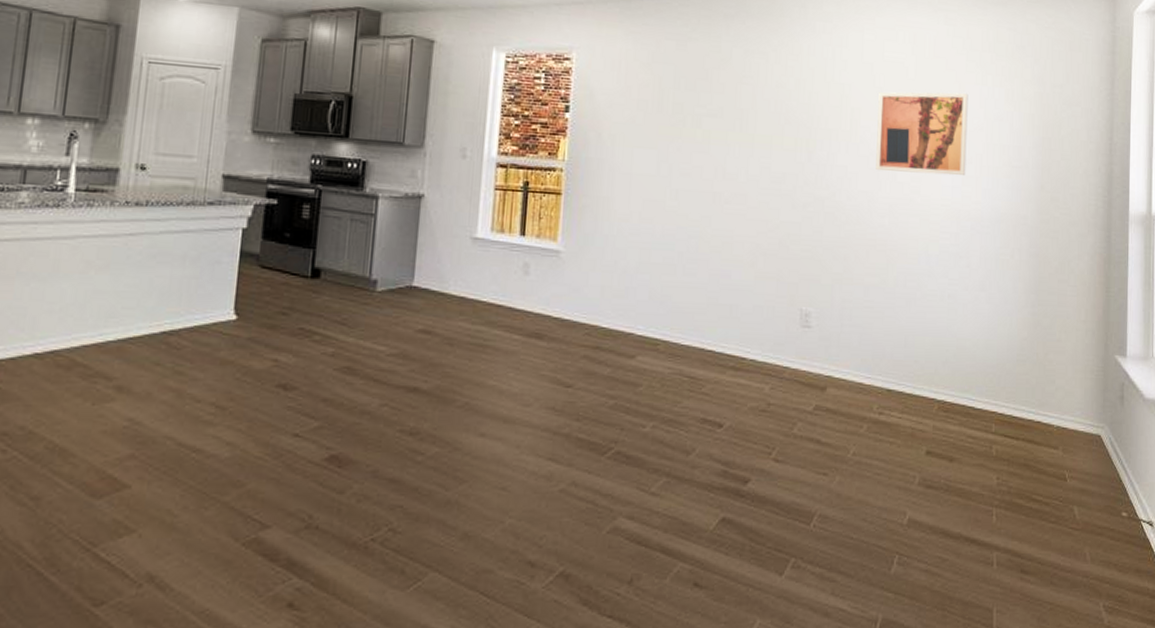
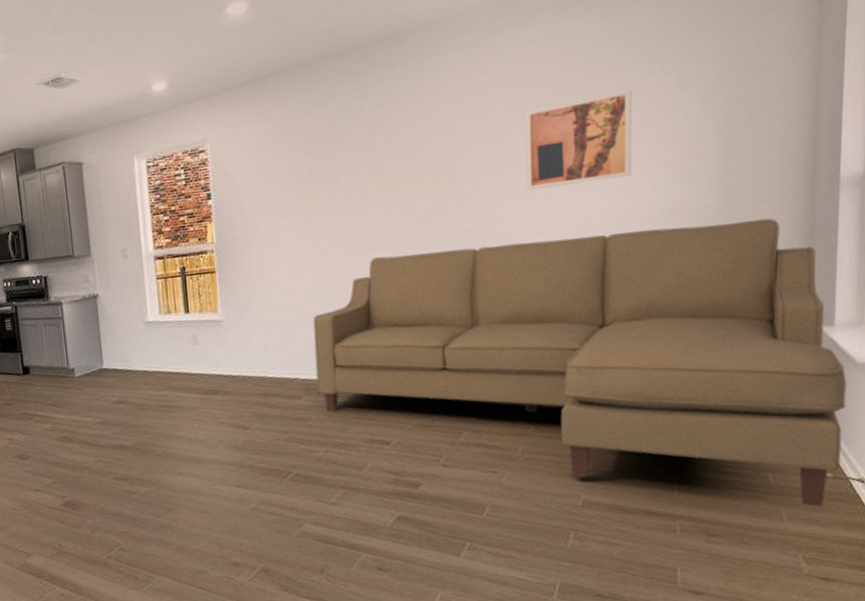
sofa: none [652,209,1137,549] -> present [313,218,847,507]

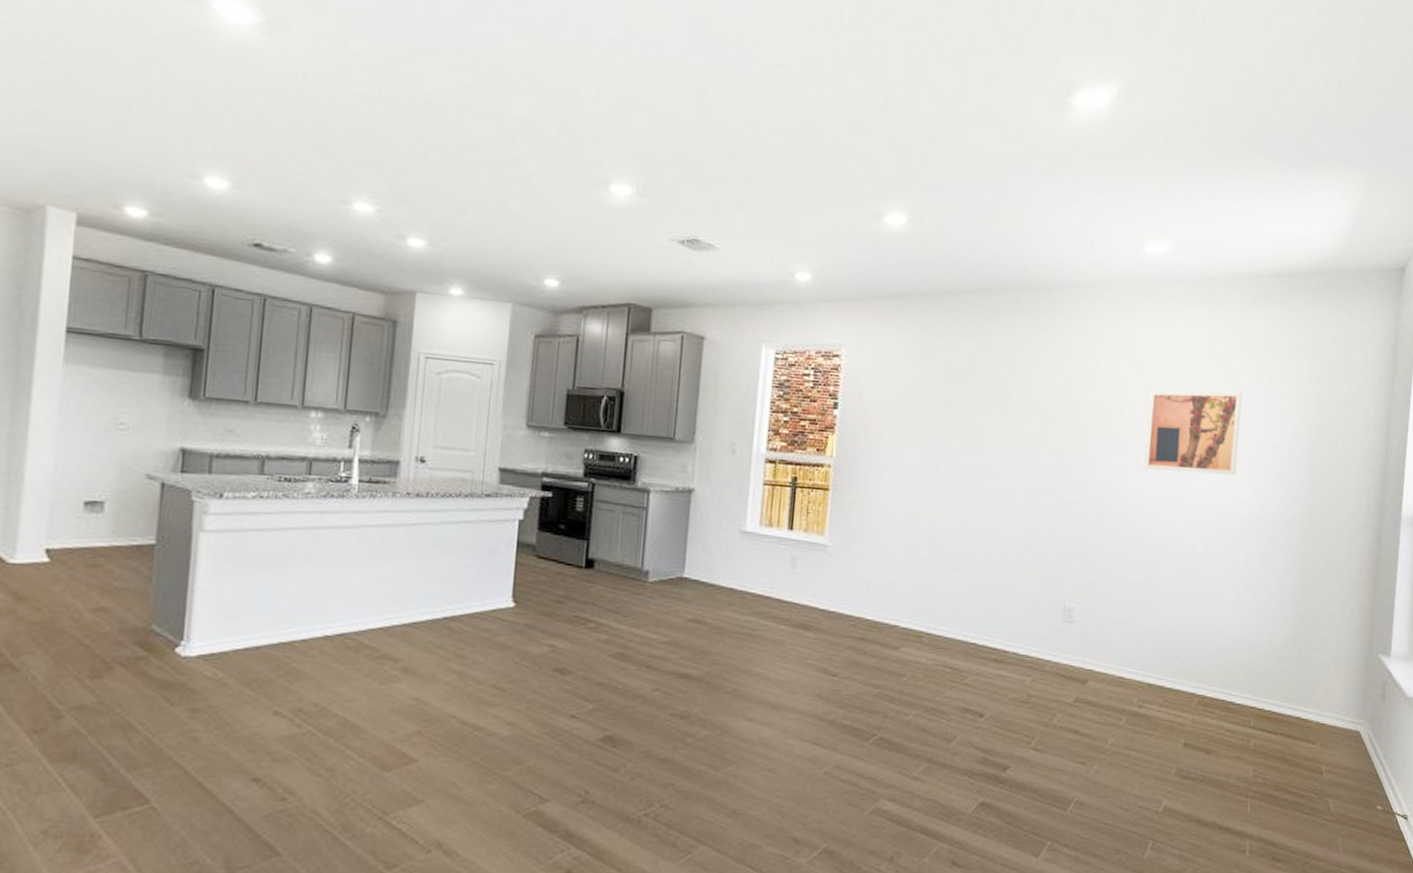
sofa: present [313,218,847,507] -> none [916,506,1398,840]

